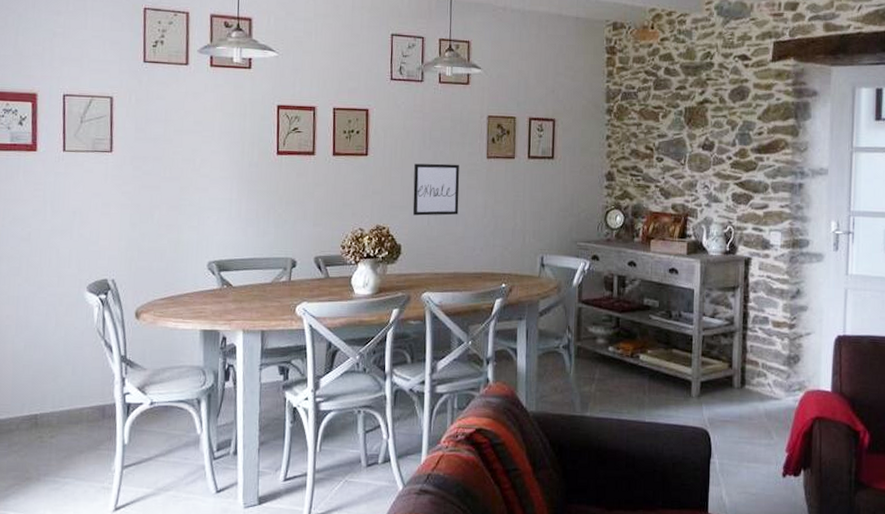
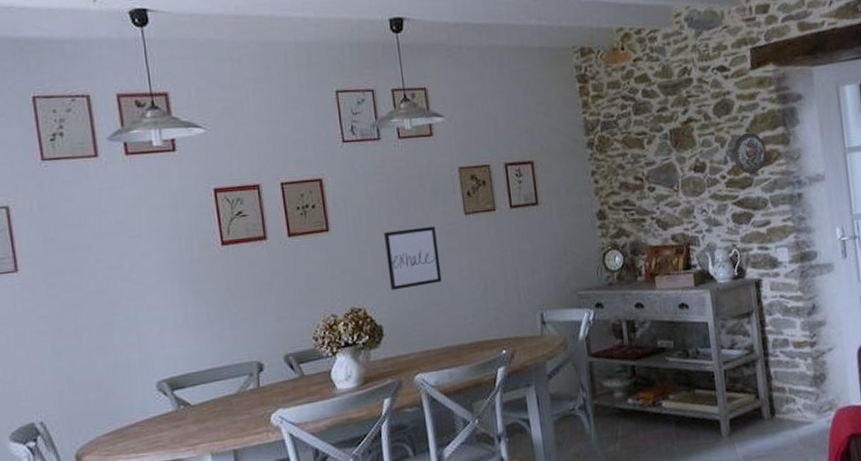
decorative plate: none [742,119,775,159] -> present [733,132,767,174]

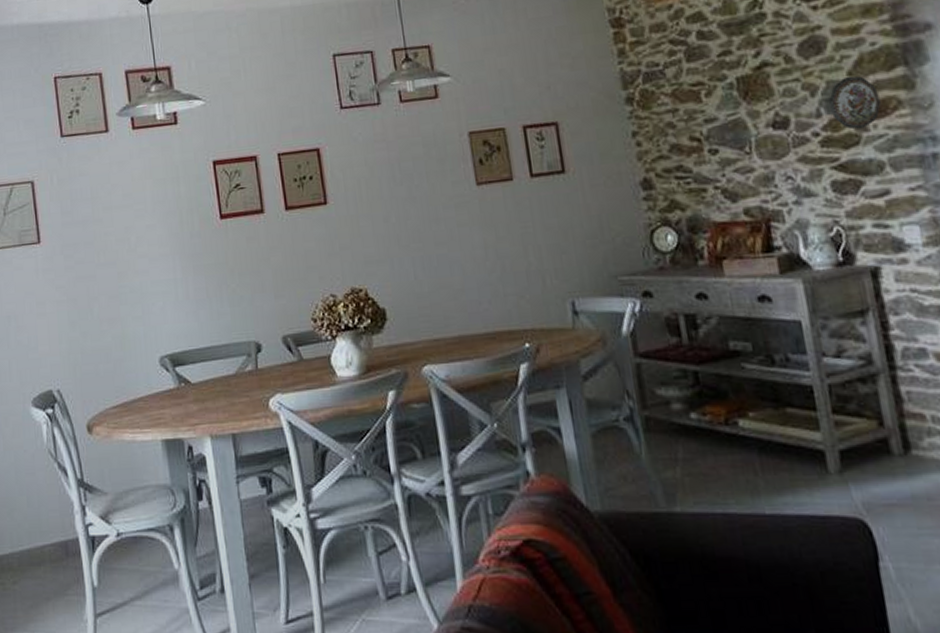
wall art: present [384,226,442,290] -> none [386,198,452,270]

